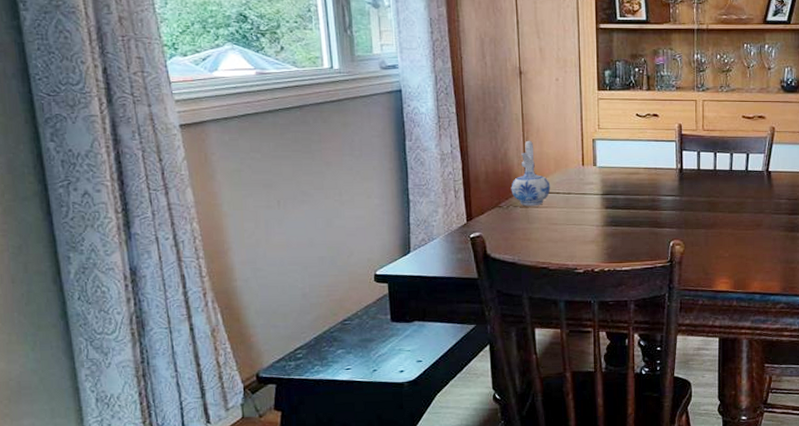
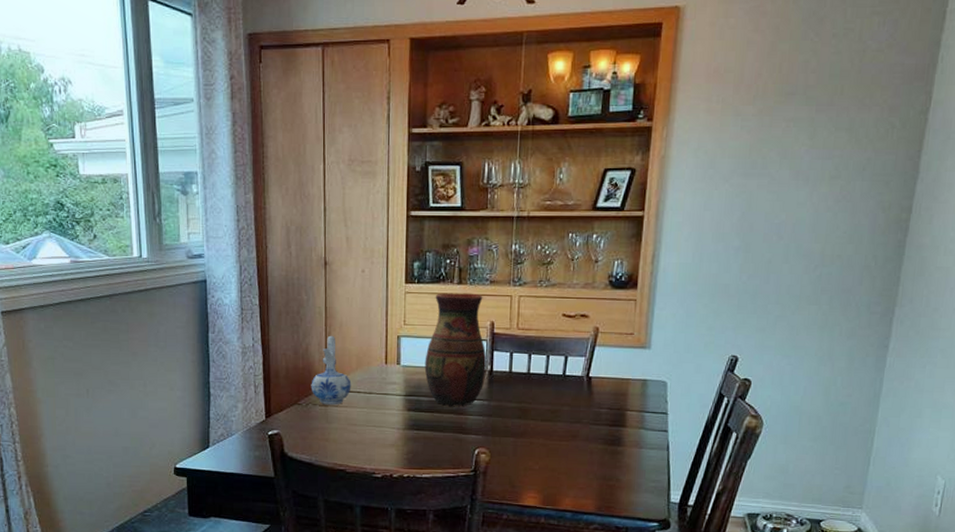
vase: none [619,98,677,204] -> present [424,293,487,407]

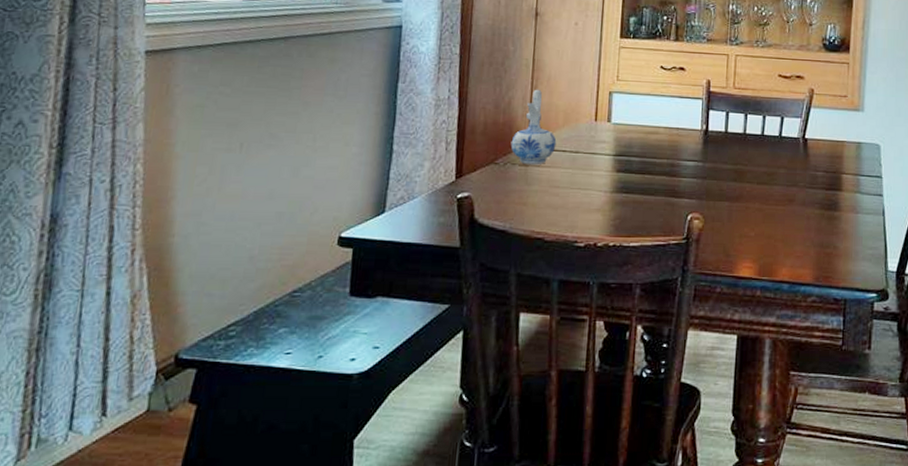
vase: present [424,293,487,407] -> none [636,49,702,168]

